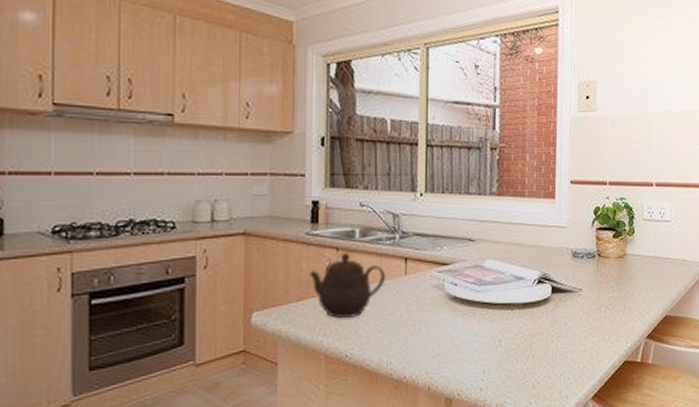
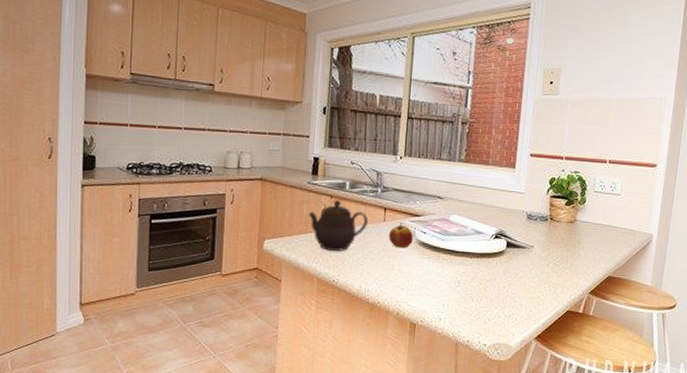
apple: none [412,273,442,306] -> present [389,222,413,248]

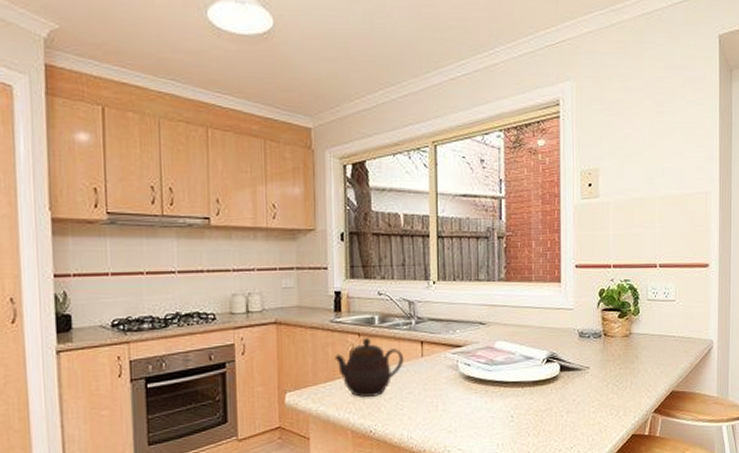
apple: present [389,222,413,248] -> none [429,355,456,385]

